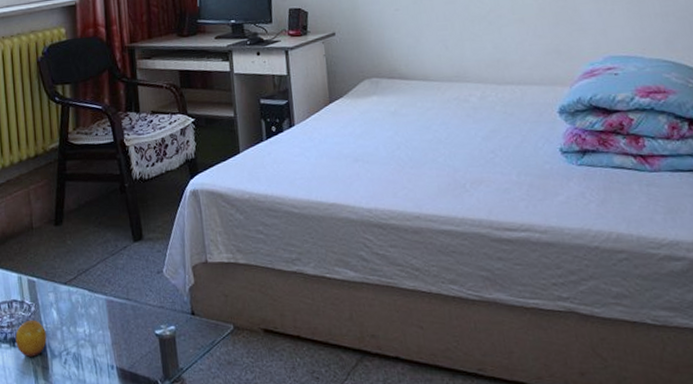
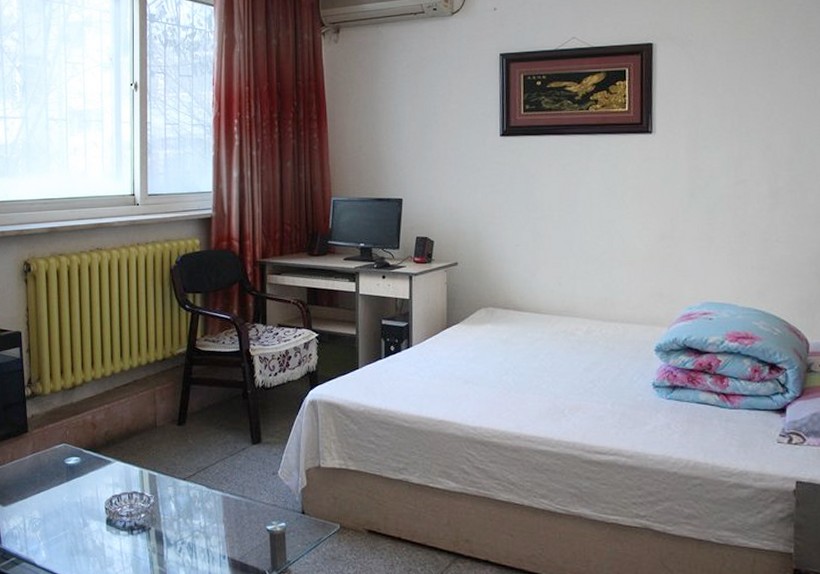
fruit: present [15,319,47,358] -> none [134,510,164,545]

